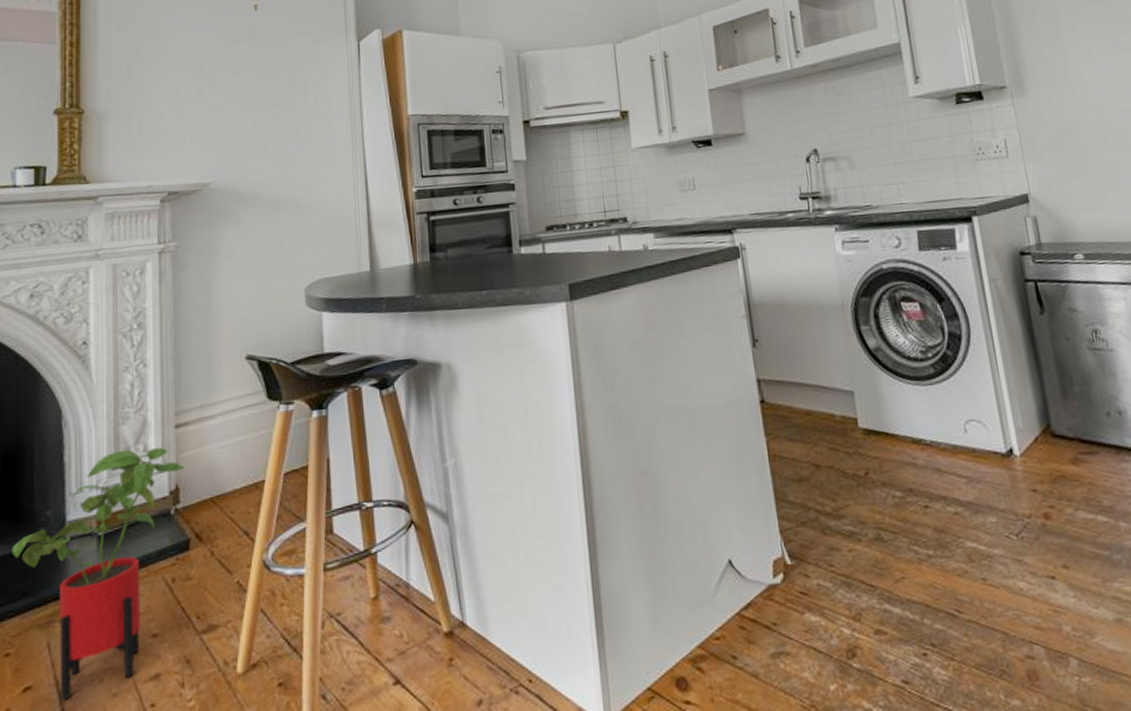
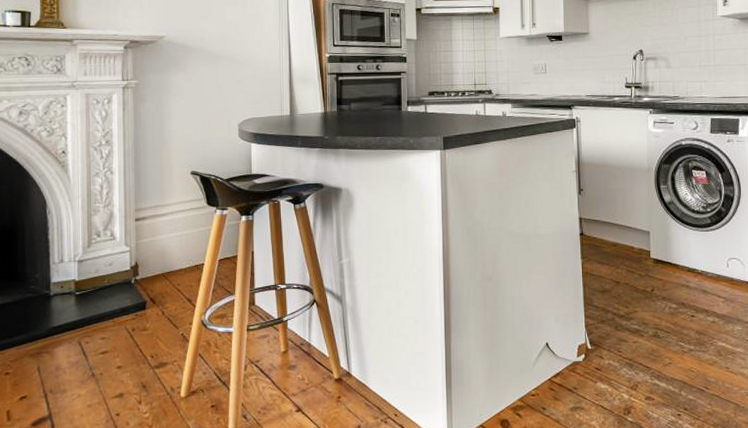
house plant: present [12,447,186,701] -> none [9,234,143,407]

